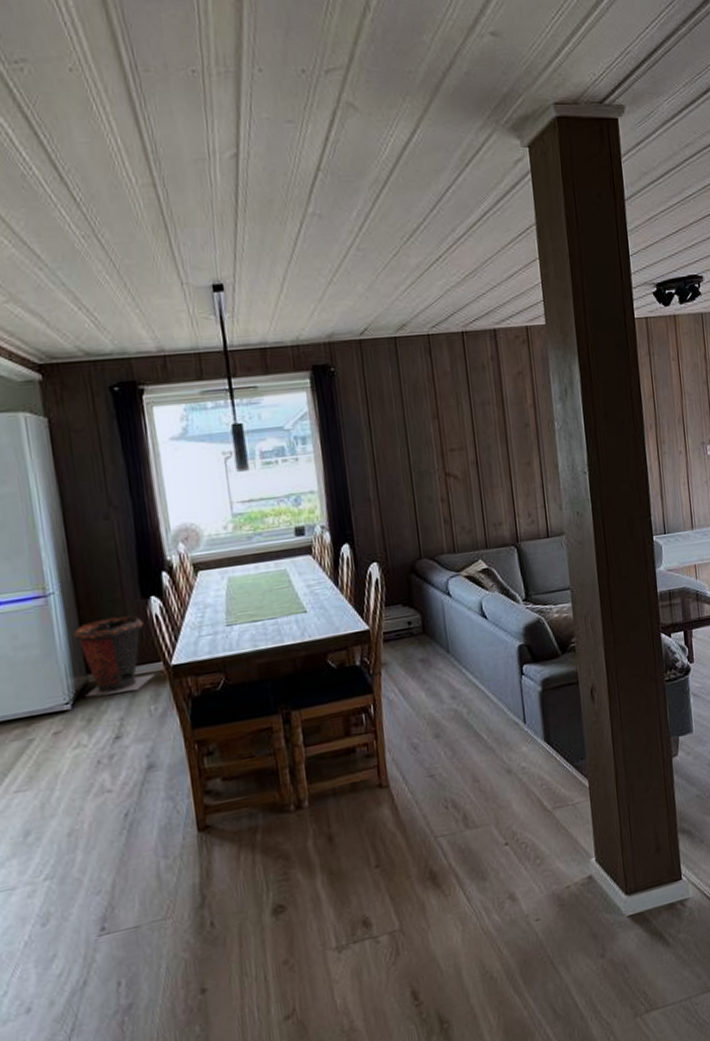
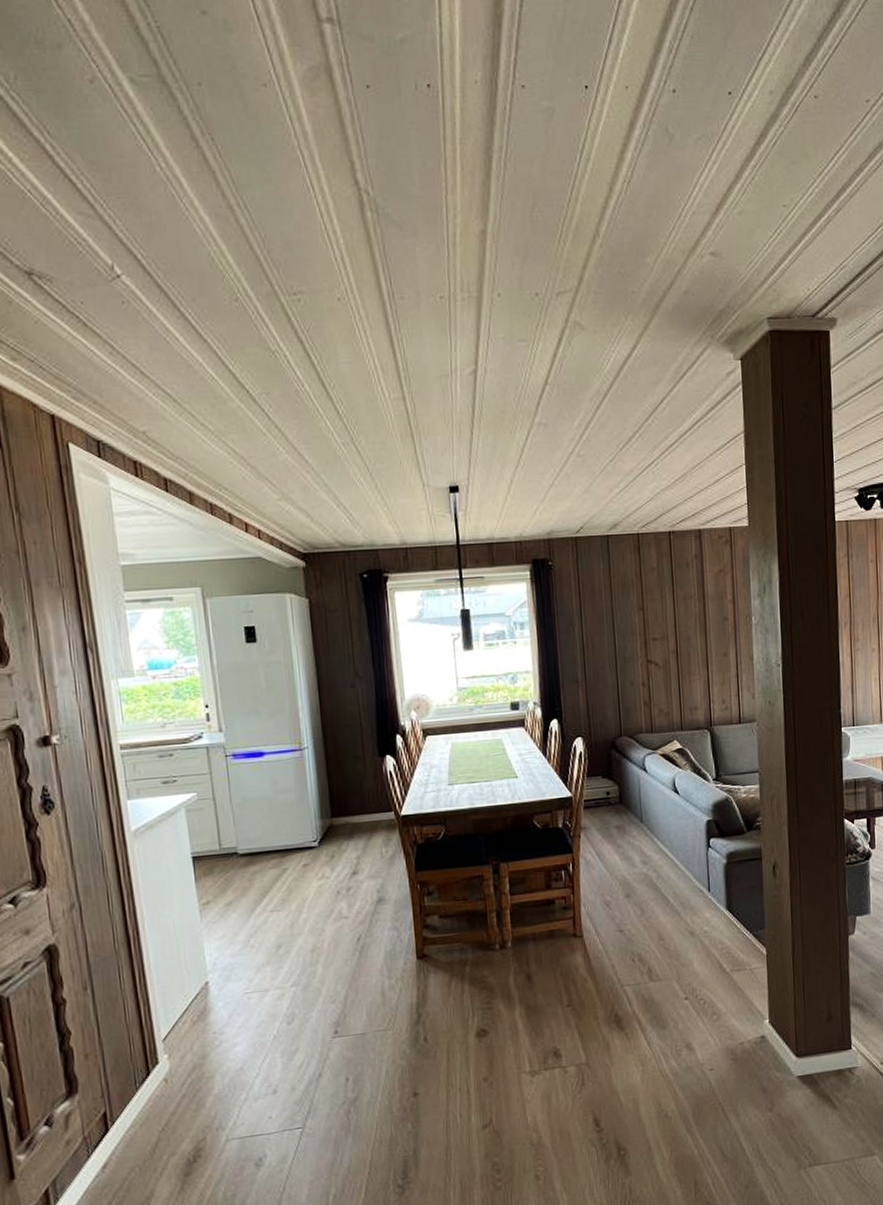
trash can: present [73,615,154,697] -> none [322,770,386,837]

